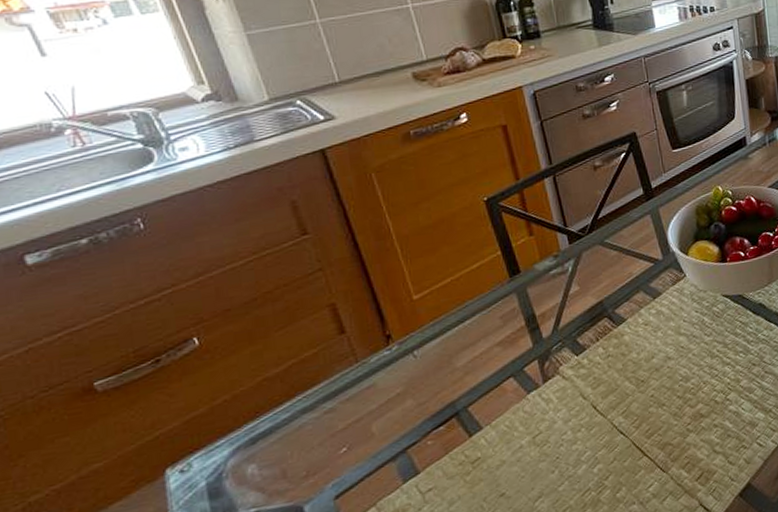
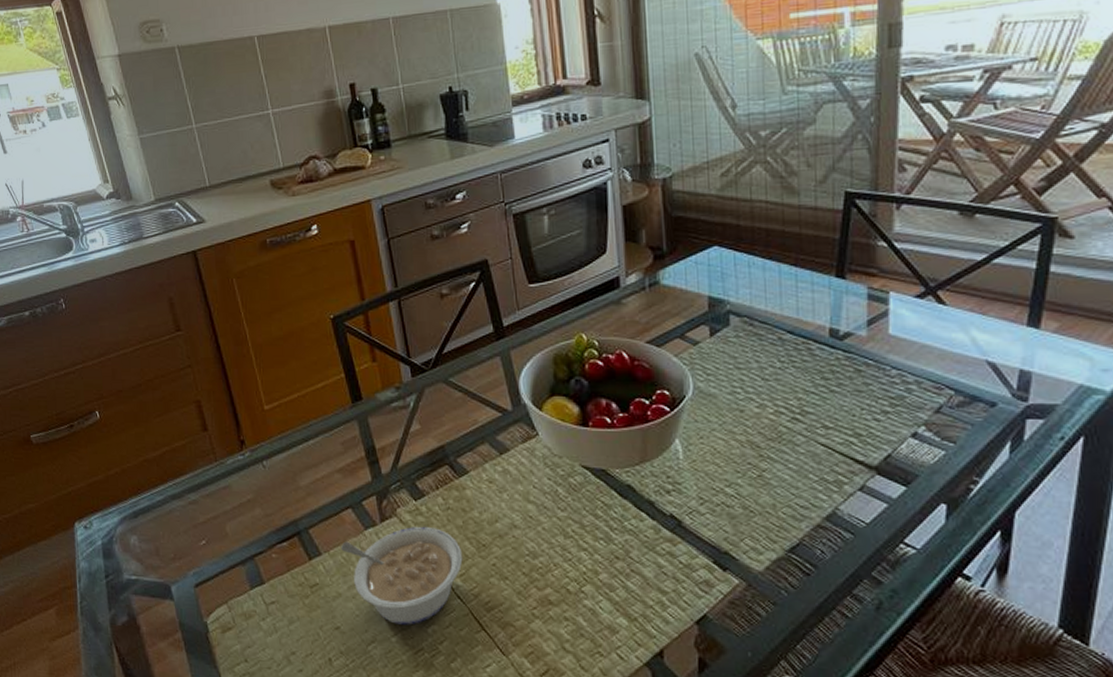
legume: none [503,376,624,474] -> present [341,526,463,625]

